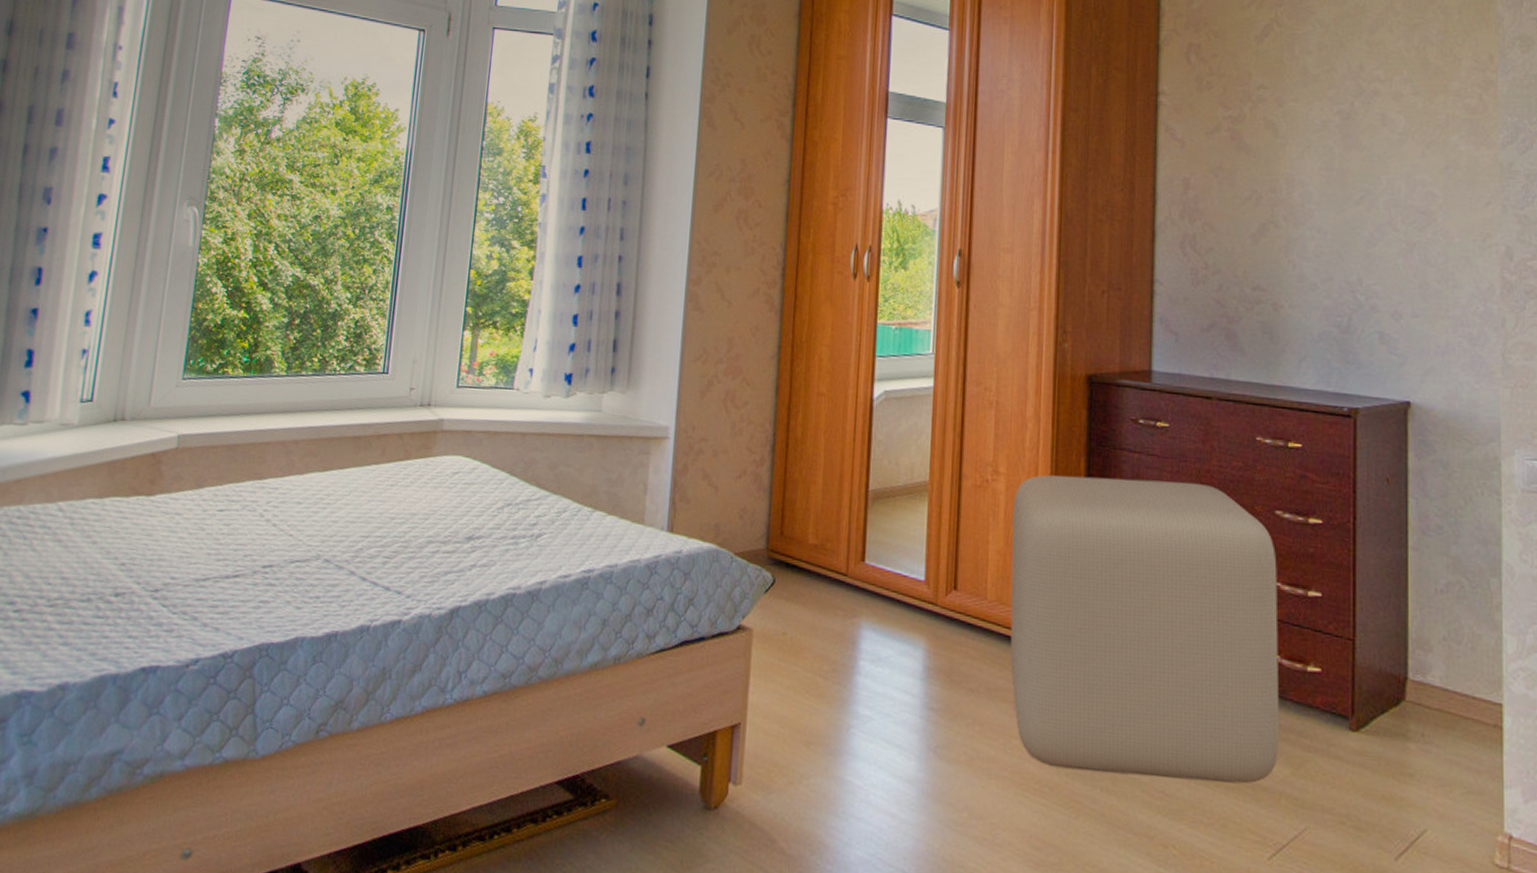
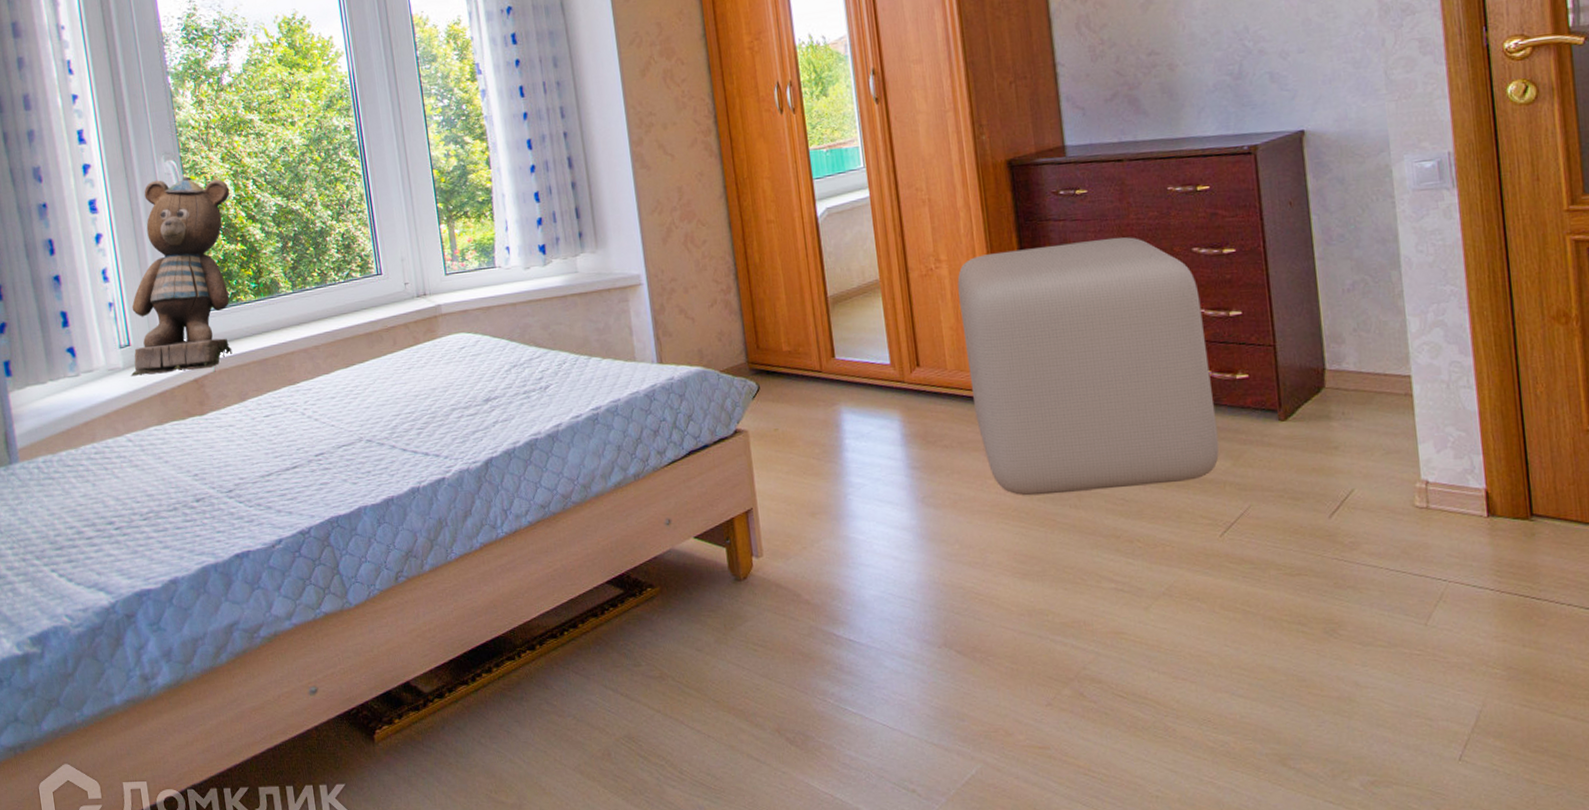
teddy bear: none [83,225,248,444] -> present [131,176,233,376]

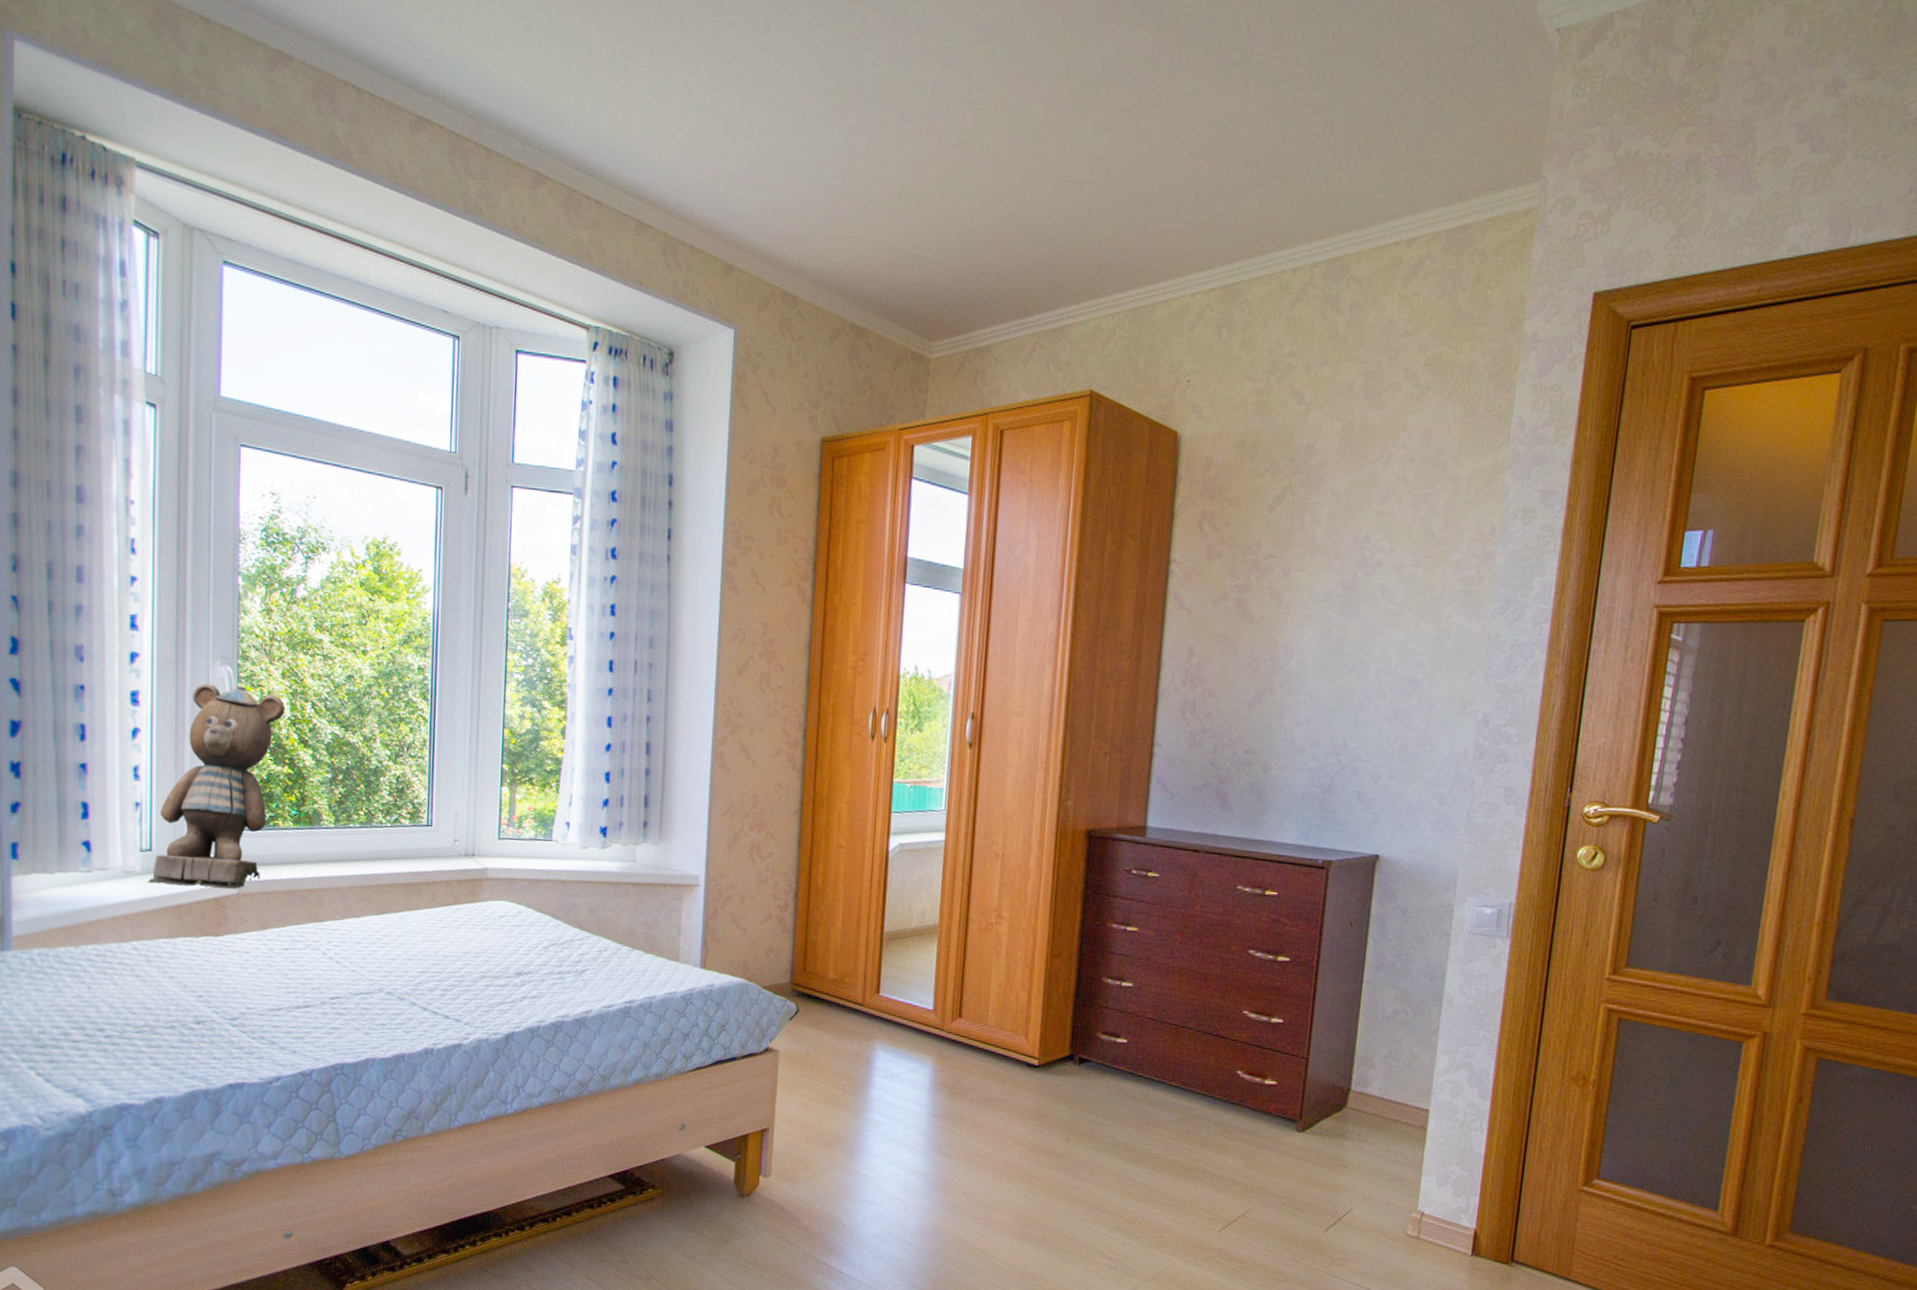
pouf: present [957,237,1220,496] -> none [1006,919,1247,1174]

